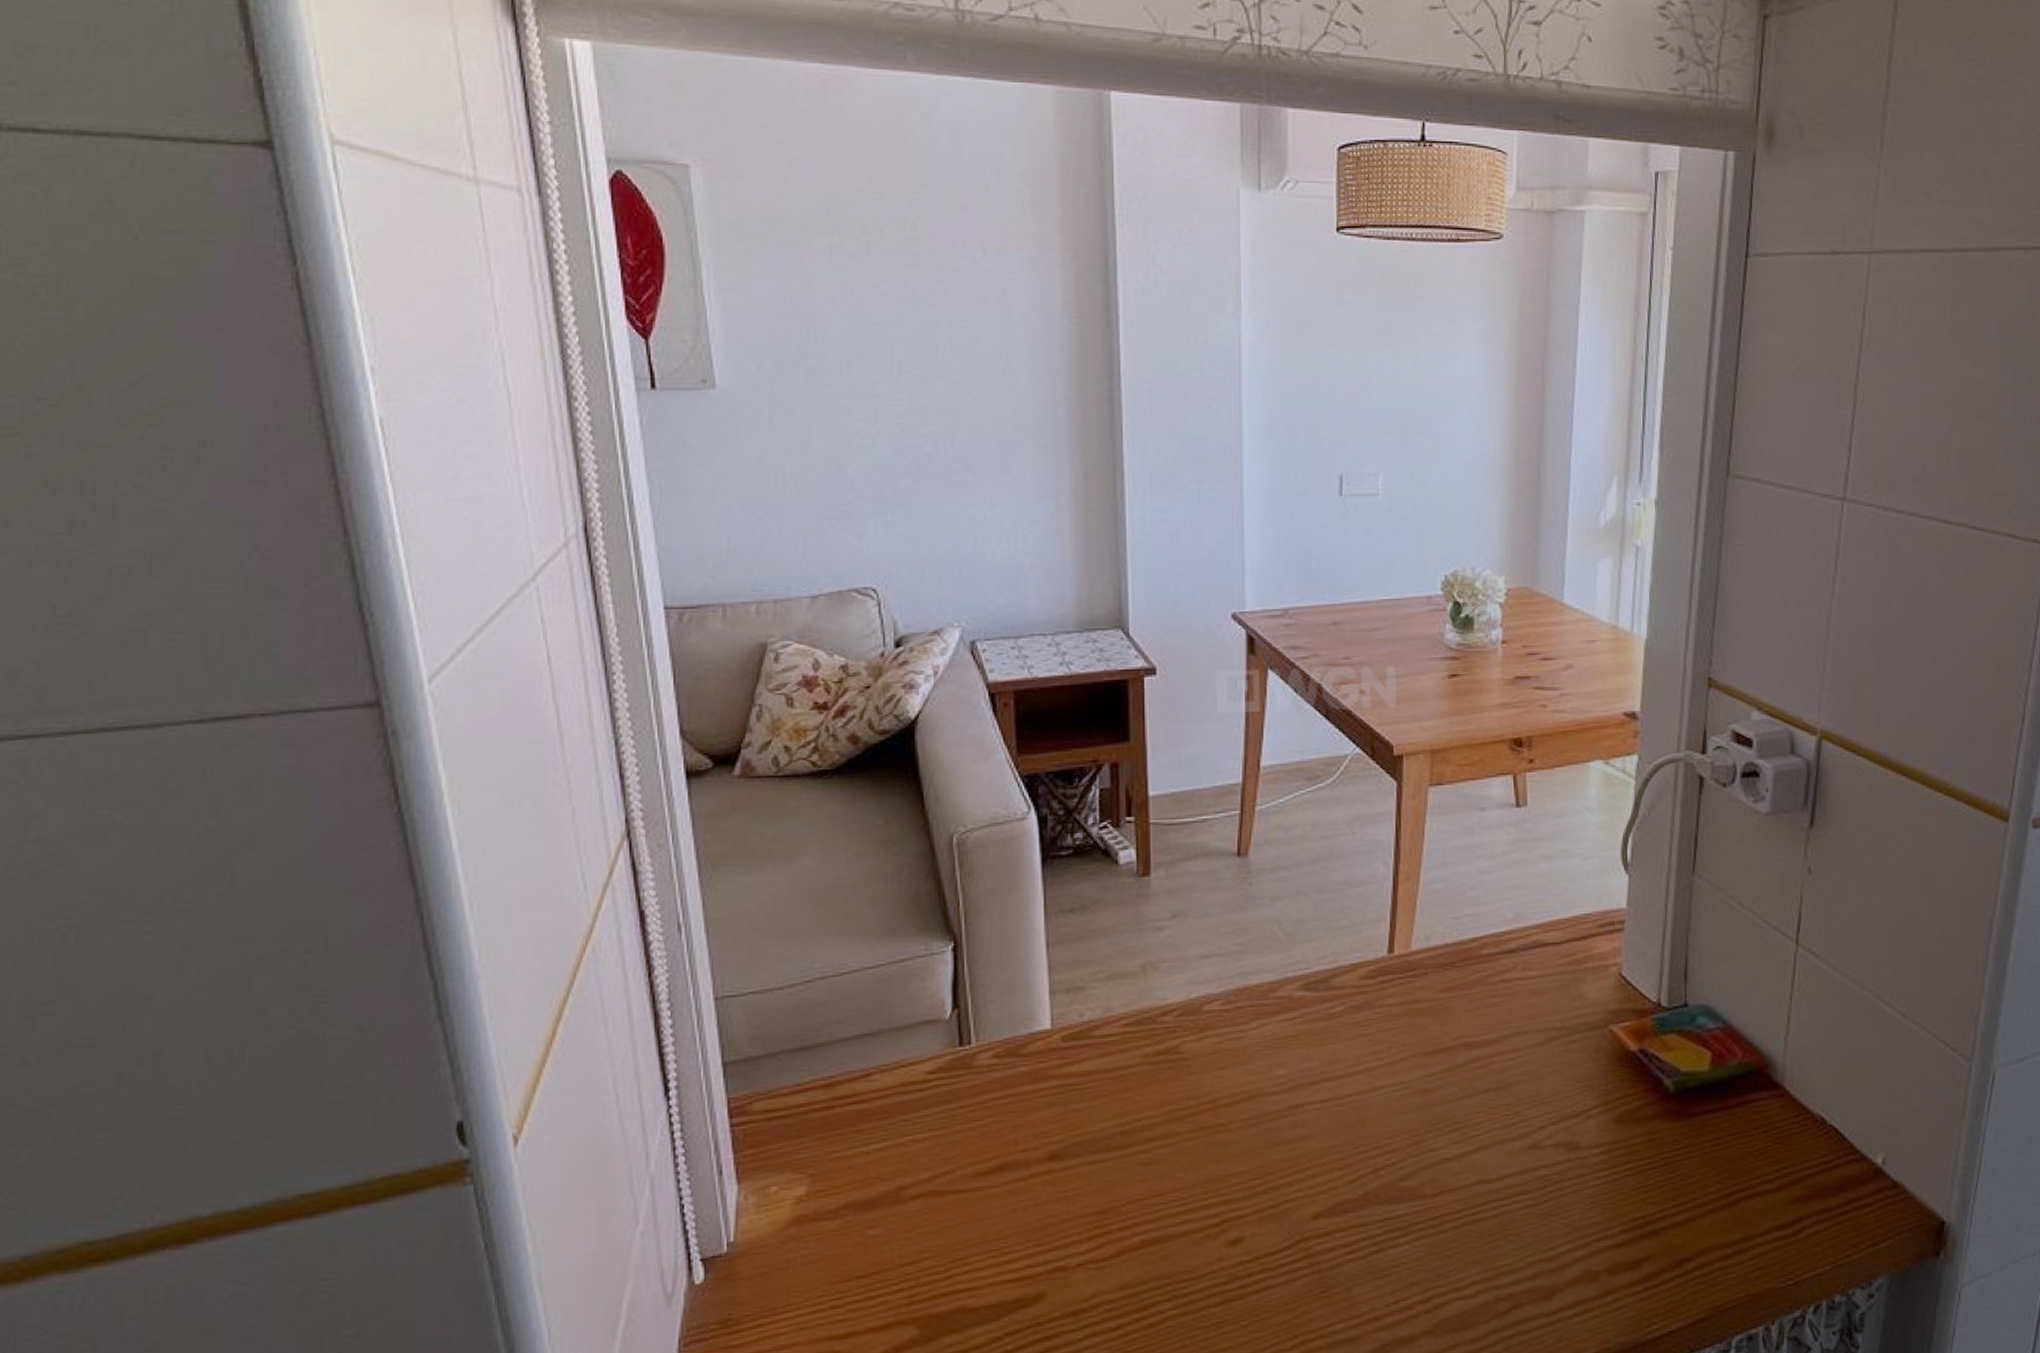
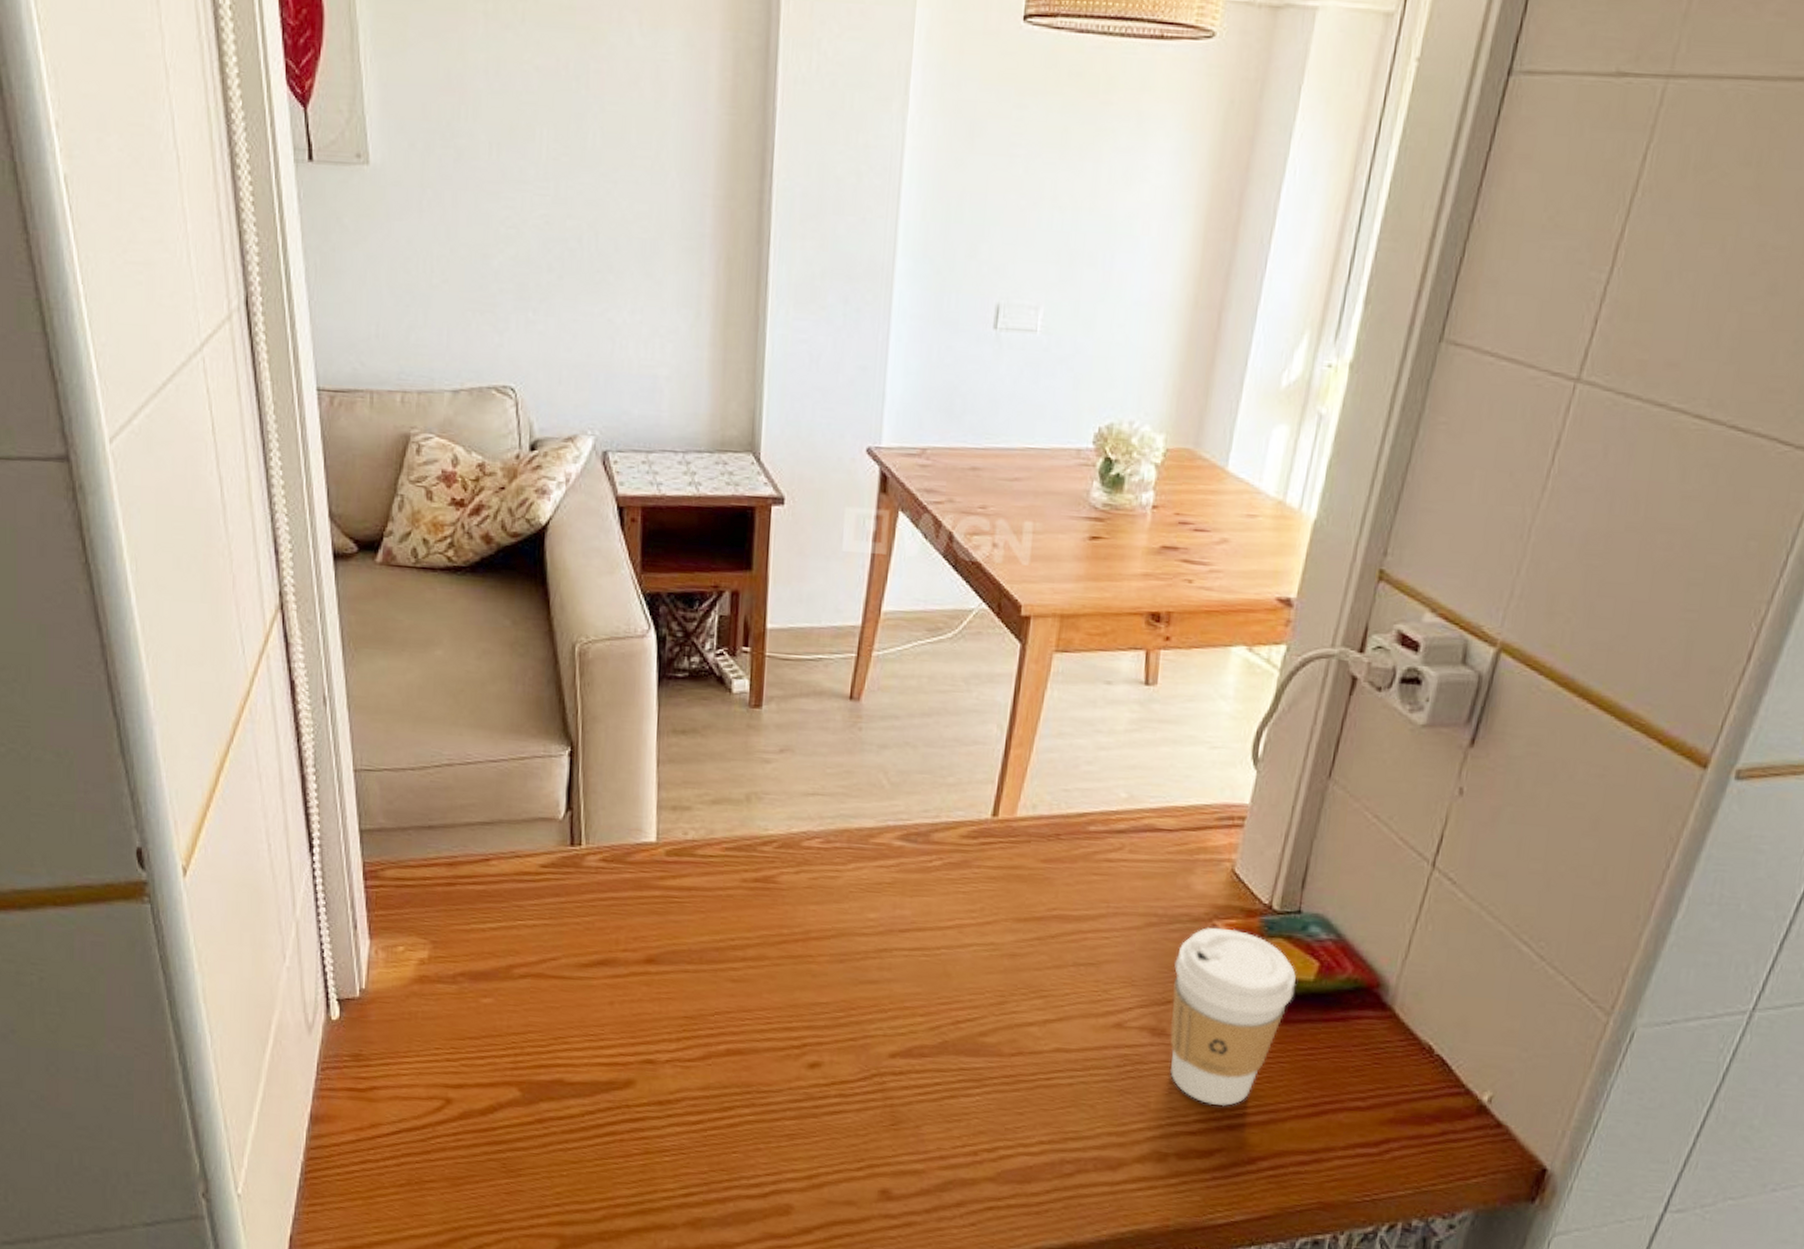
coffee cup: none [1579,1031,1694,1213] -> present [1170,927,1296,1107]

